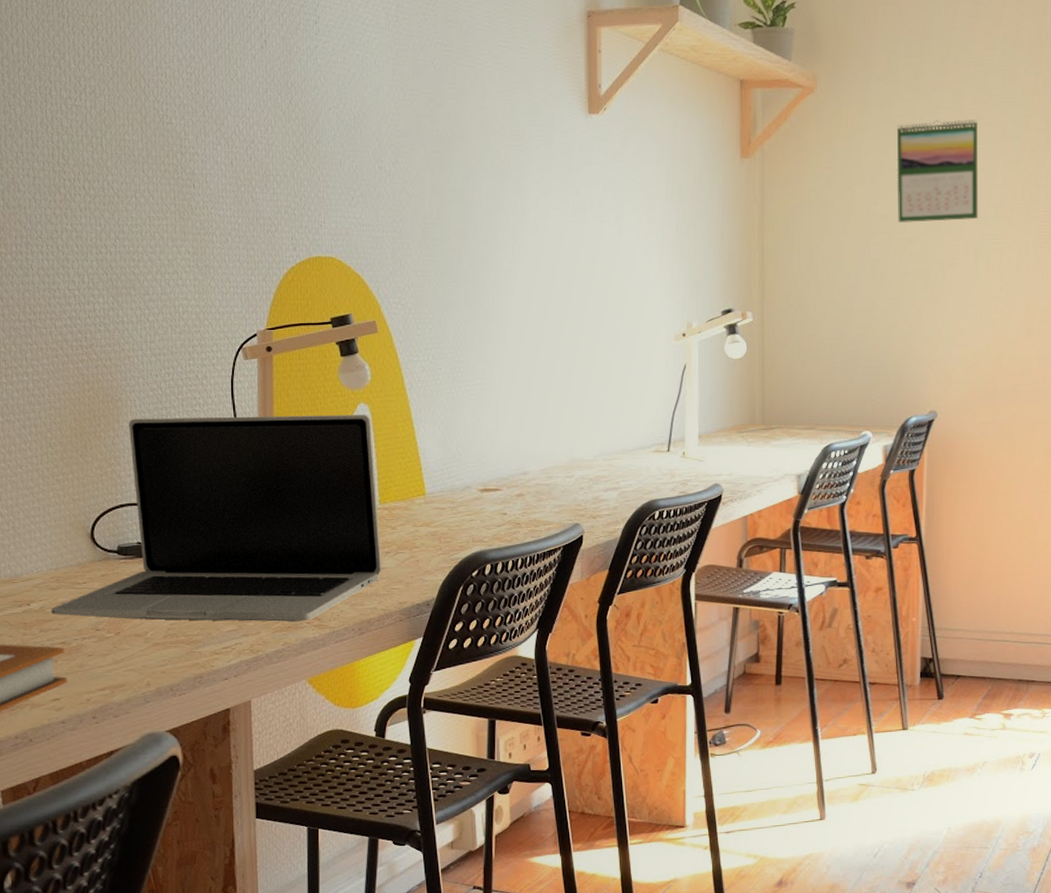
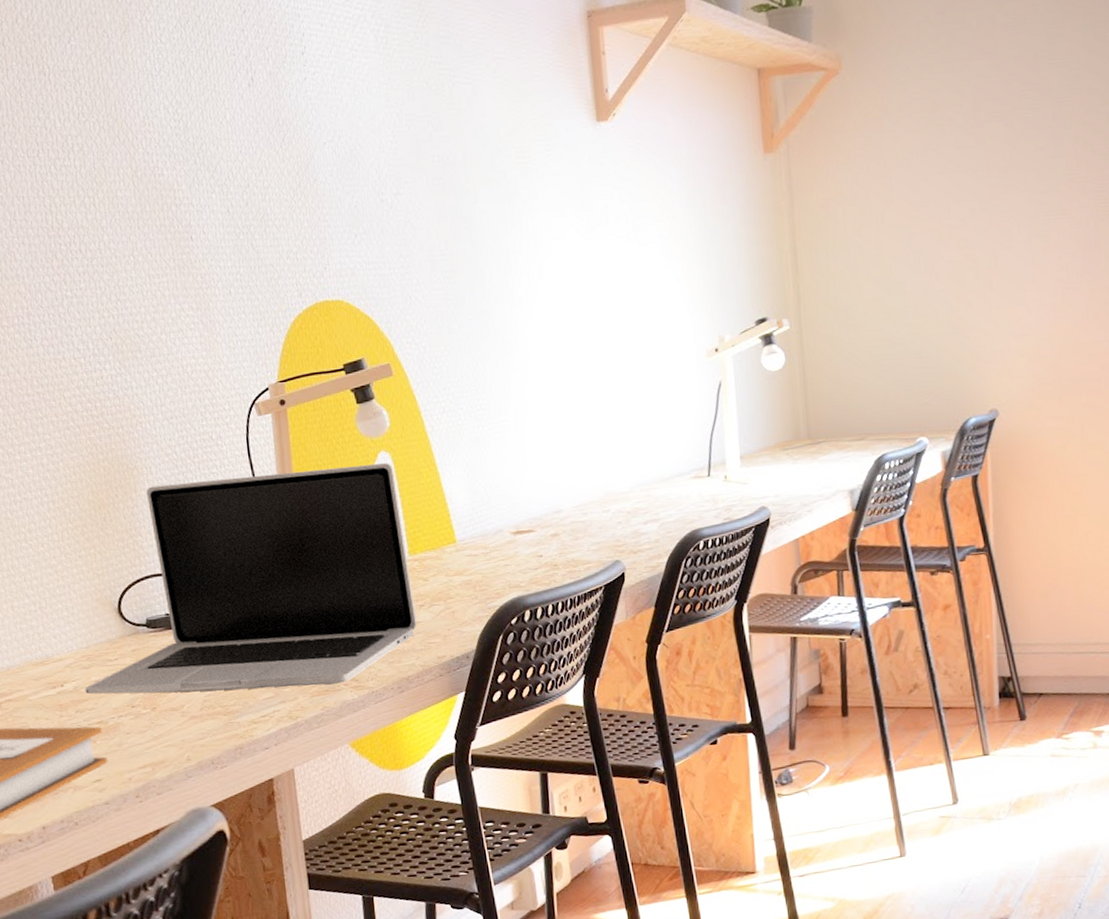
calendar: present [896,119,979,223] -> none [933,86,1030,208]

